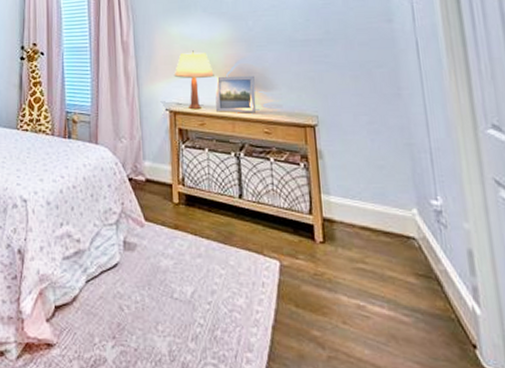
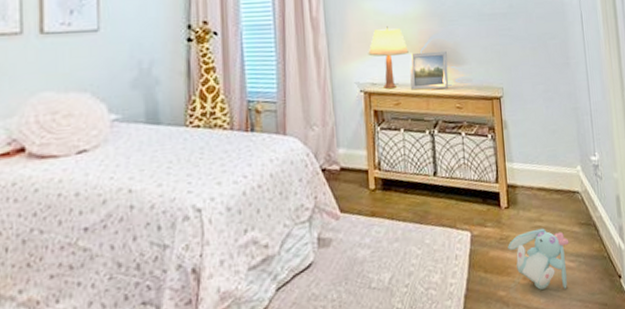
stuffed animal: none [323,271,403,345] -> present [508,228,569,291]

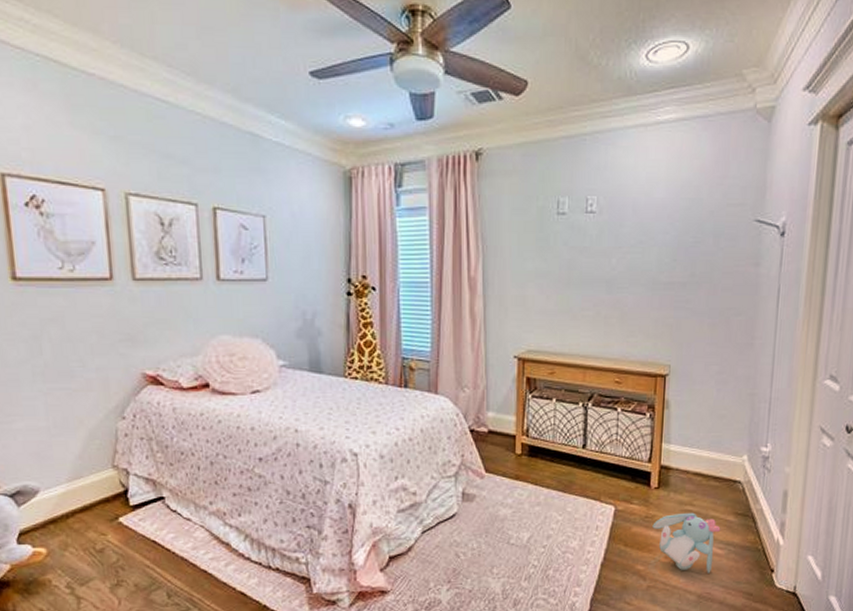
table lamp: present [368,26,409,90] -> none [525,290,569,357]
picture frame: present [409,51,449,91] -> none [568,320,611,362]

